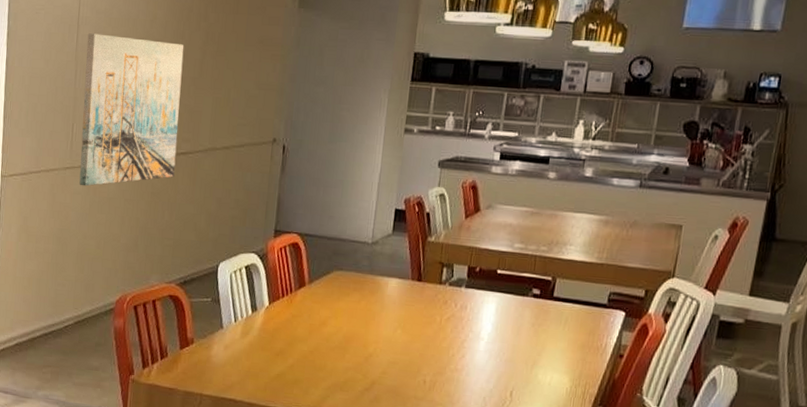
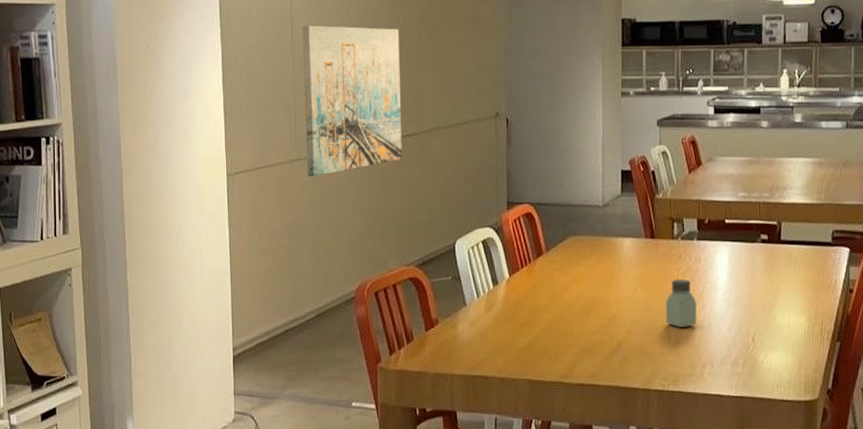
saltshaker: none [422,325,457,375] -> present [665,279,697,328]

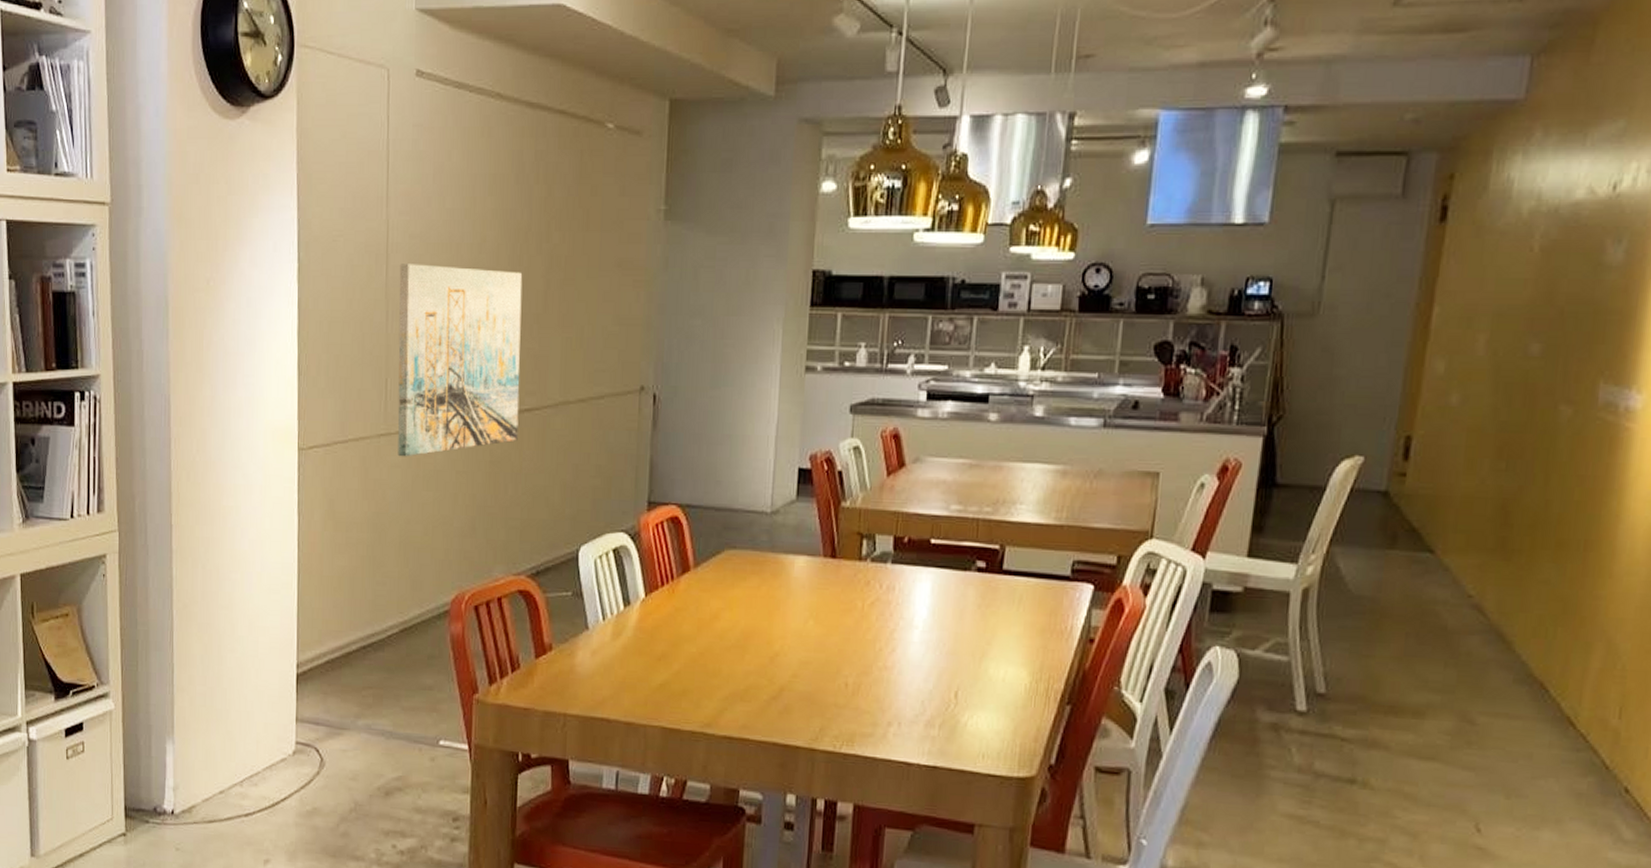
saltshaker: present [665,279,697,328] -> none [843,612,885,675]

